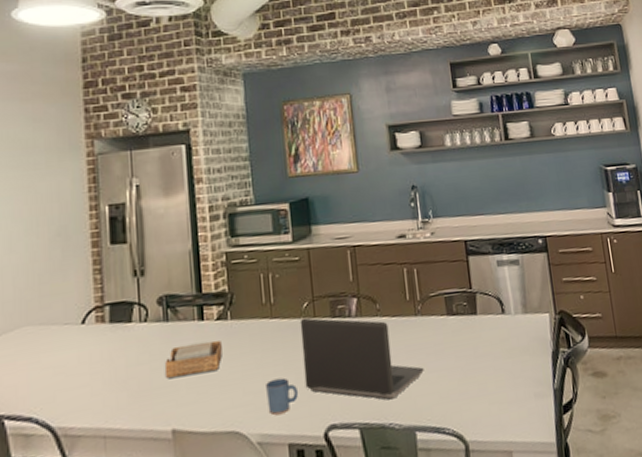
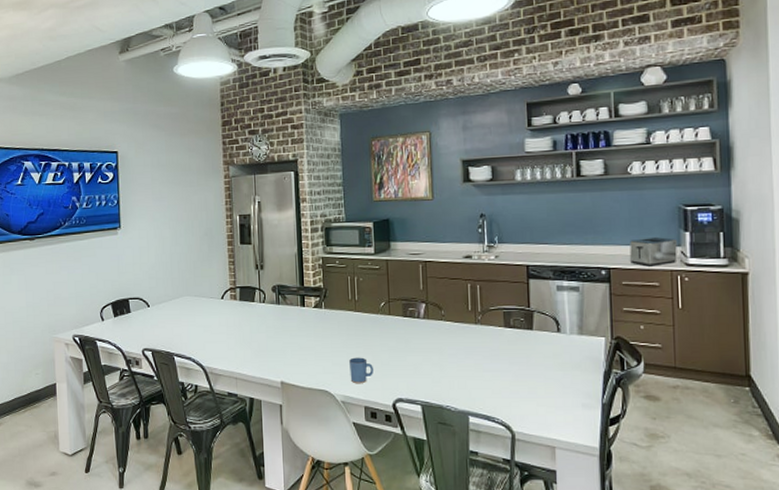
napkin holder: present [164,339,222,378] -> none [276,322,318,345]
laptop computer: present [299,317,424,400] -> none [377,314,480,387]
toaster: none [561,199,605,232] -> present [630,236,678,267]

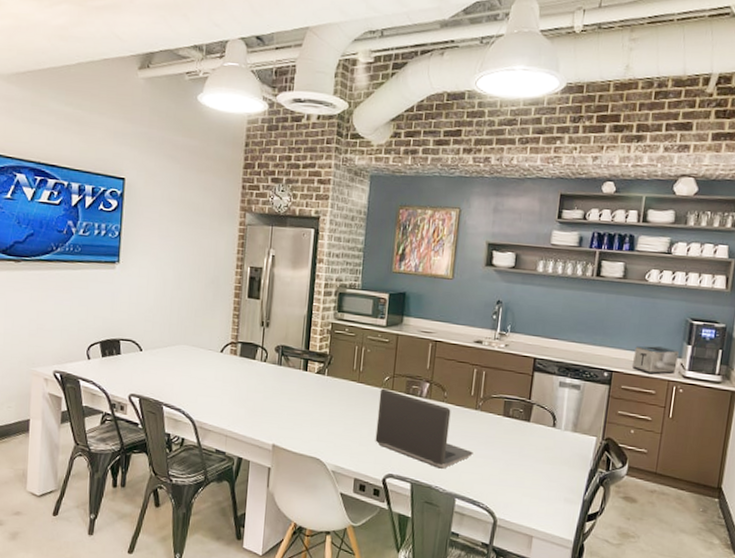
mug: present [349,357,374,384] -> none [344,428,369,456]
laptop computer: none [377,314,480,387] -> present [375,388,473,469]

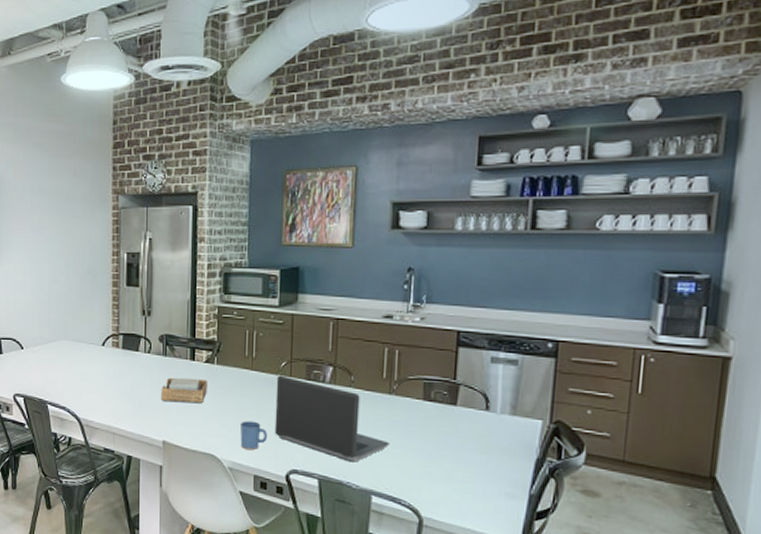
napkin holder: none [273,385,318,411] -> present [160,377,207,404]
mug: none [344,428,369,456] -> present [240,421,268,451]
toaster: present [632,345,679,375] -> none [585,306,646,342]

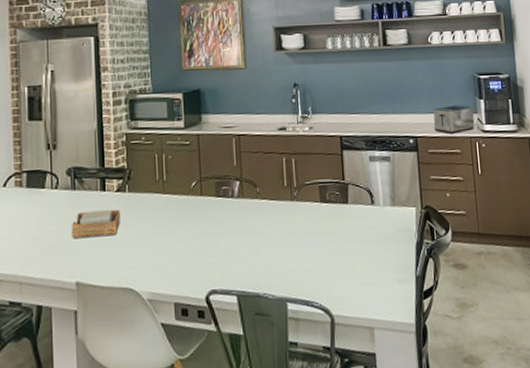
mug: present [240,421,268,451] -> none [157,246,185,278]
laptop computer: present [274,375,390,462] -> none [188,195,297,273]
toaster: none [585,306,646,342] -> present [433,104,475,134]

